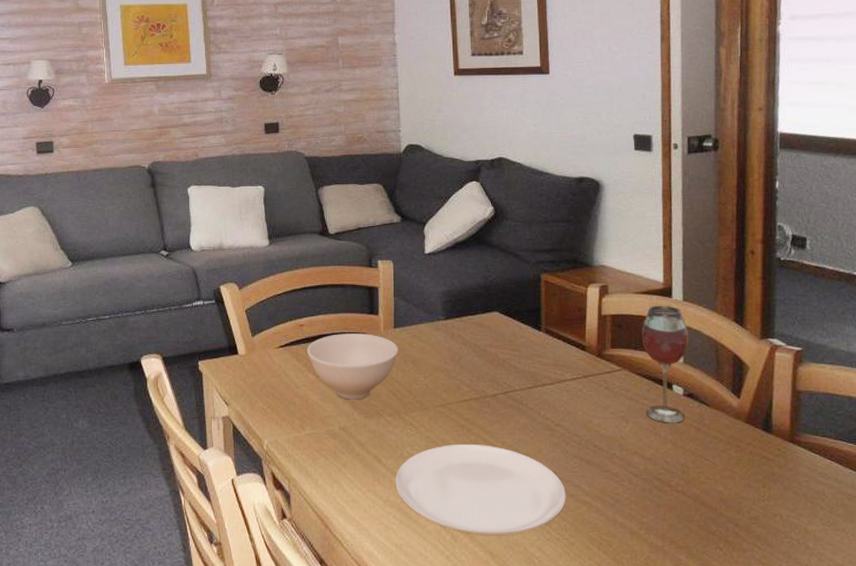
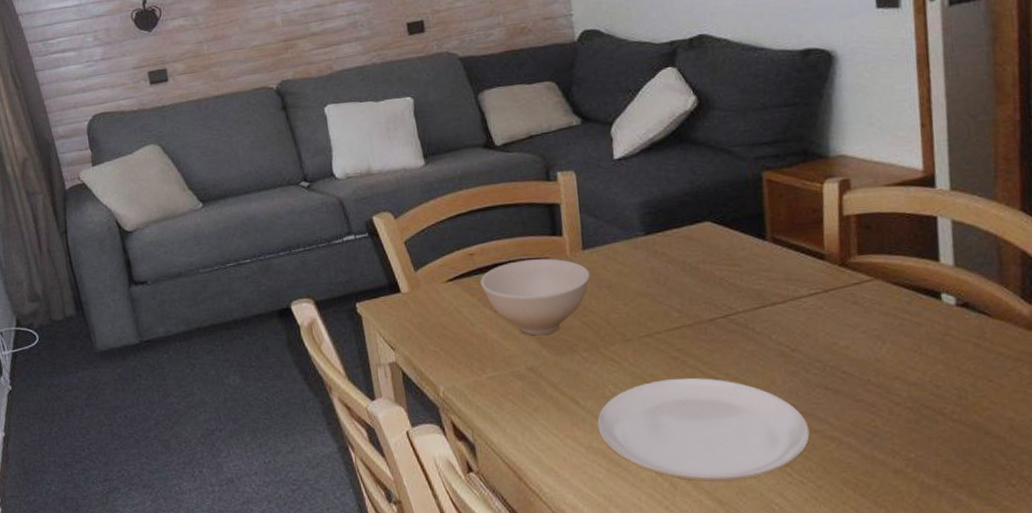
wineglass: present [641,305,689,423] -> none [896,197,961,340]

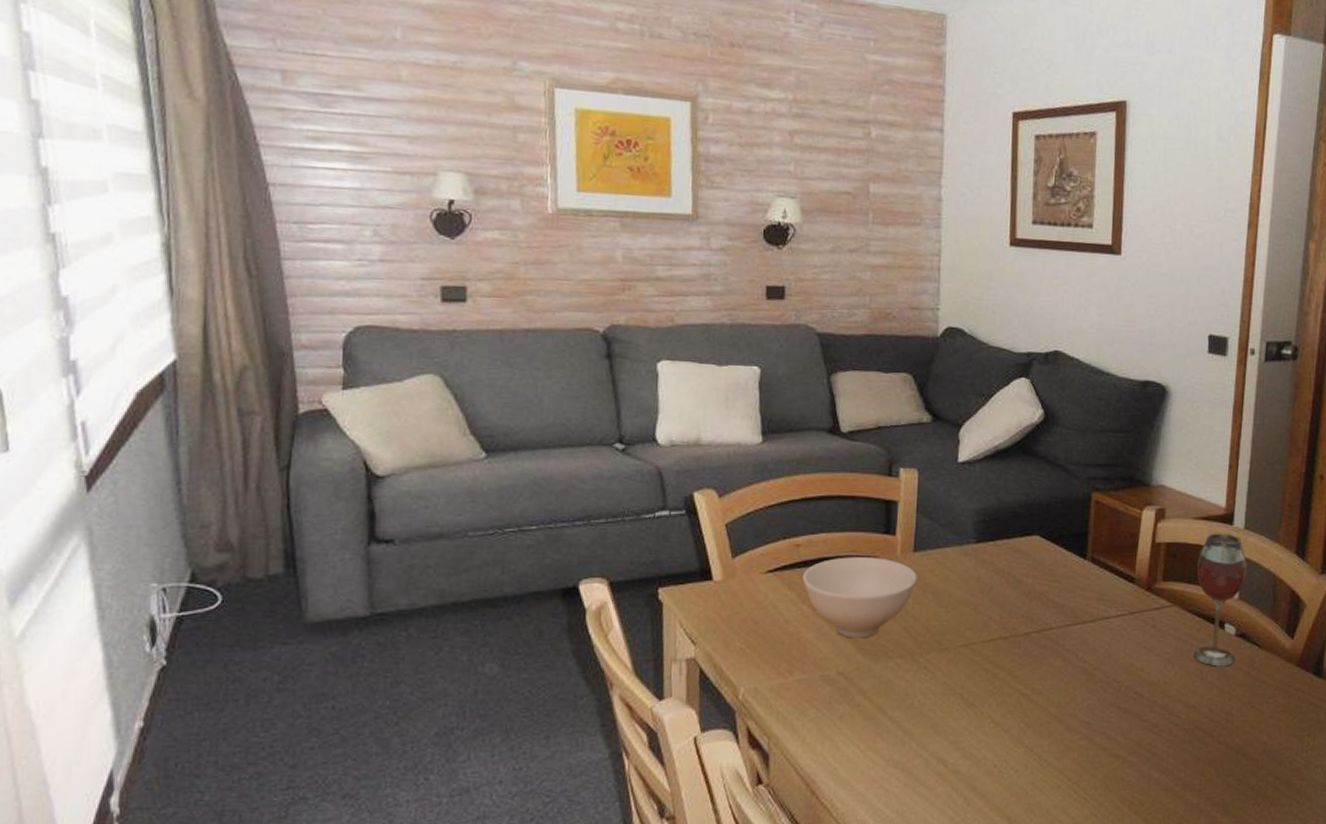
plate: present [597,378,810,482] -> none [901,691,1099,798]
wineglass: none [896,197,961,340] -> present [1194,533,1247,667]

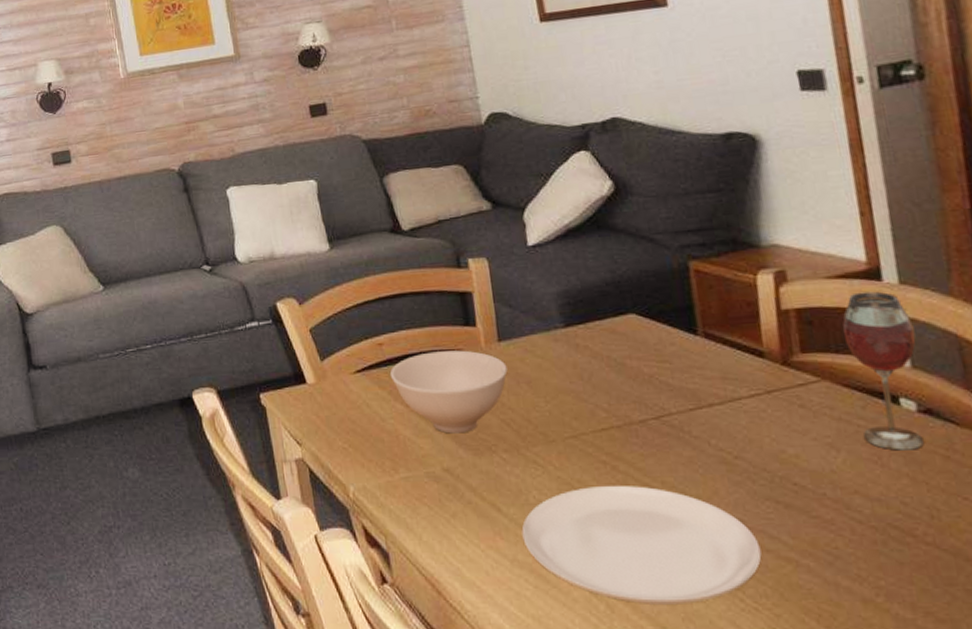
plate: none [901,691,1099,798] -> present [521,485,762,604]

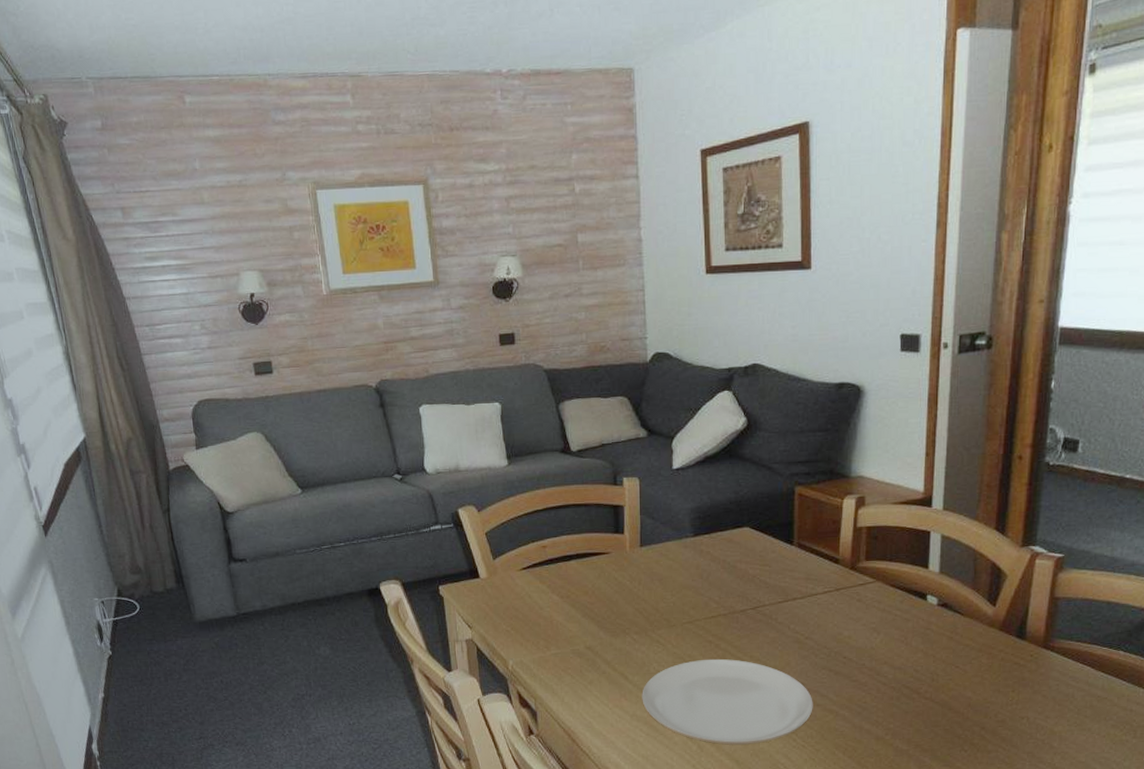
bowl: present [389,350,508,434] -> none [550,553,645,620]
wineglass: present [842,291,924,451] -> none [897,515,947,633]

